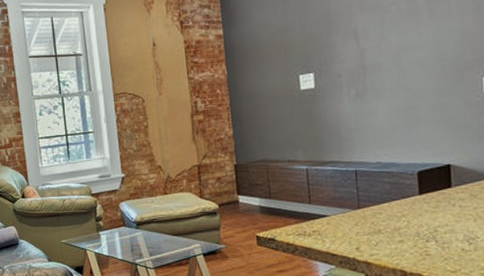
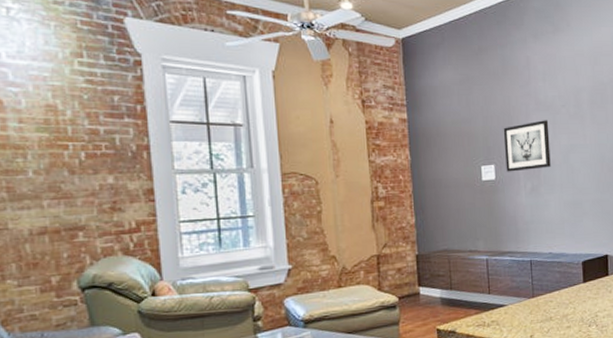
wall art: none [322,21,379,80] -> present [503,120,551,172]

